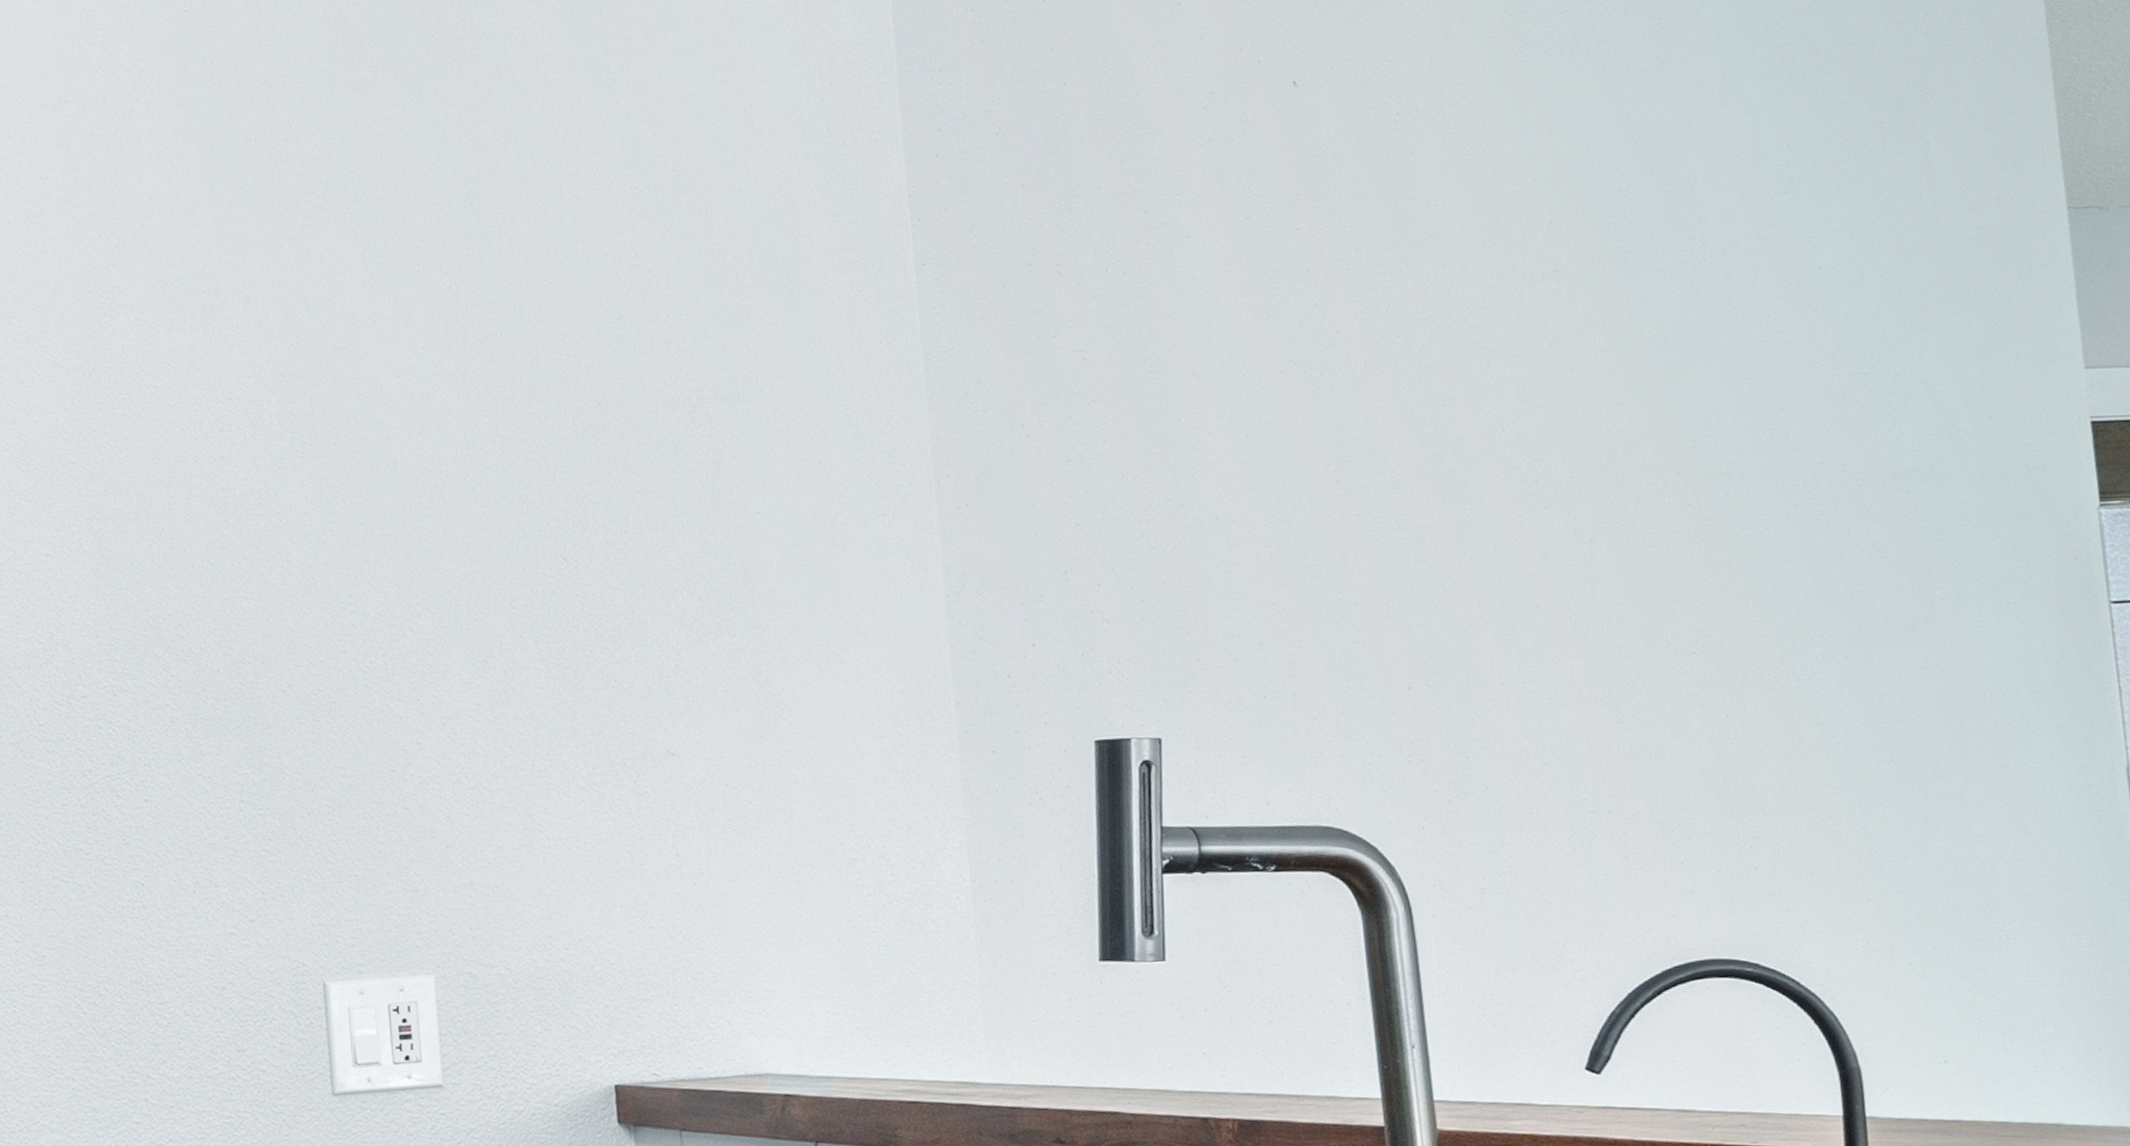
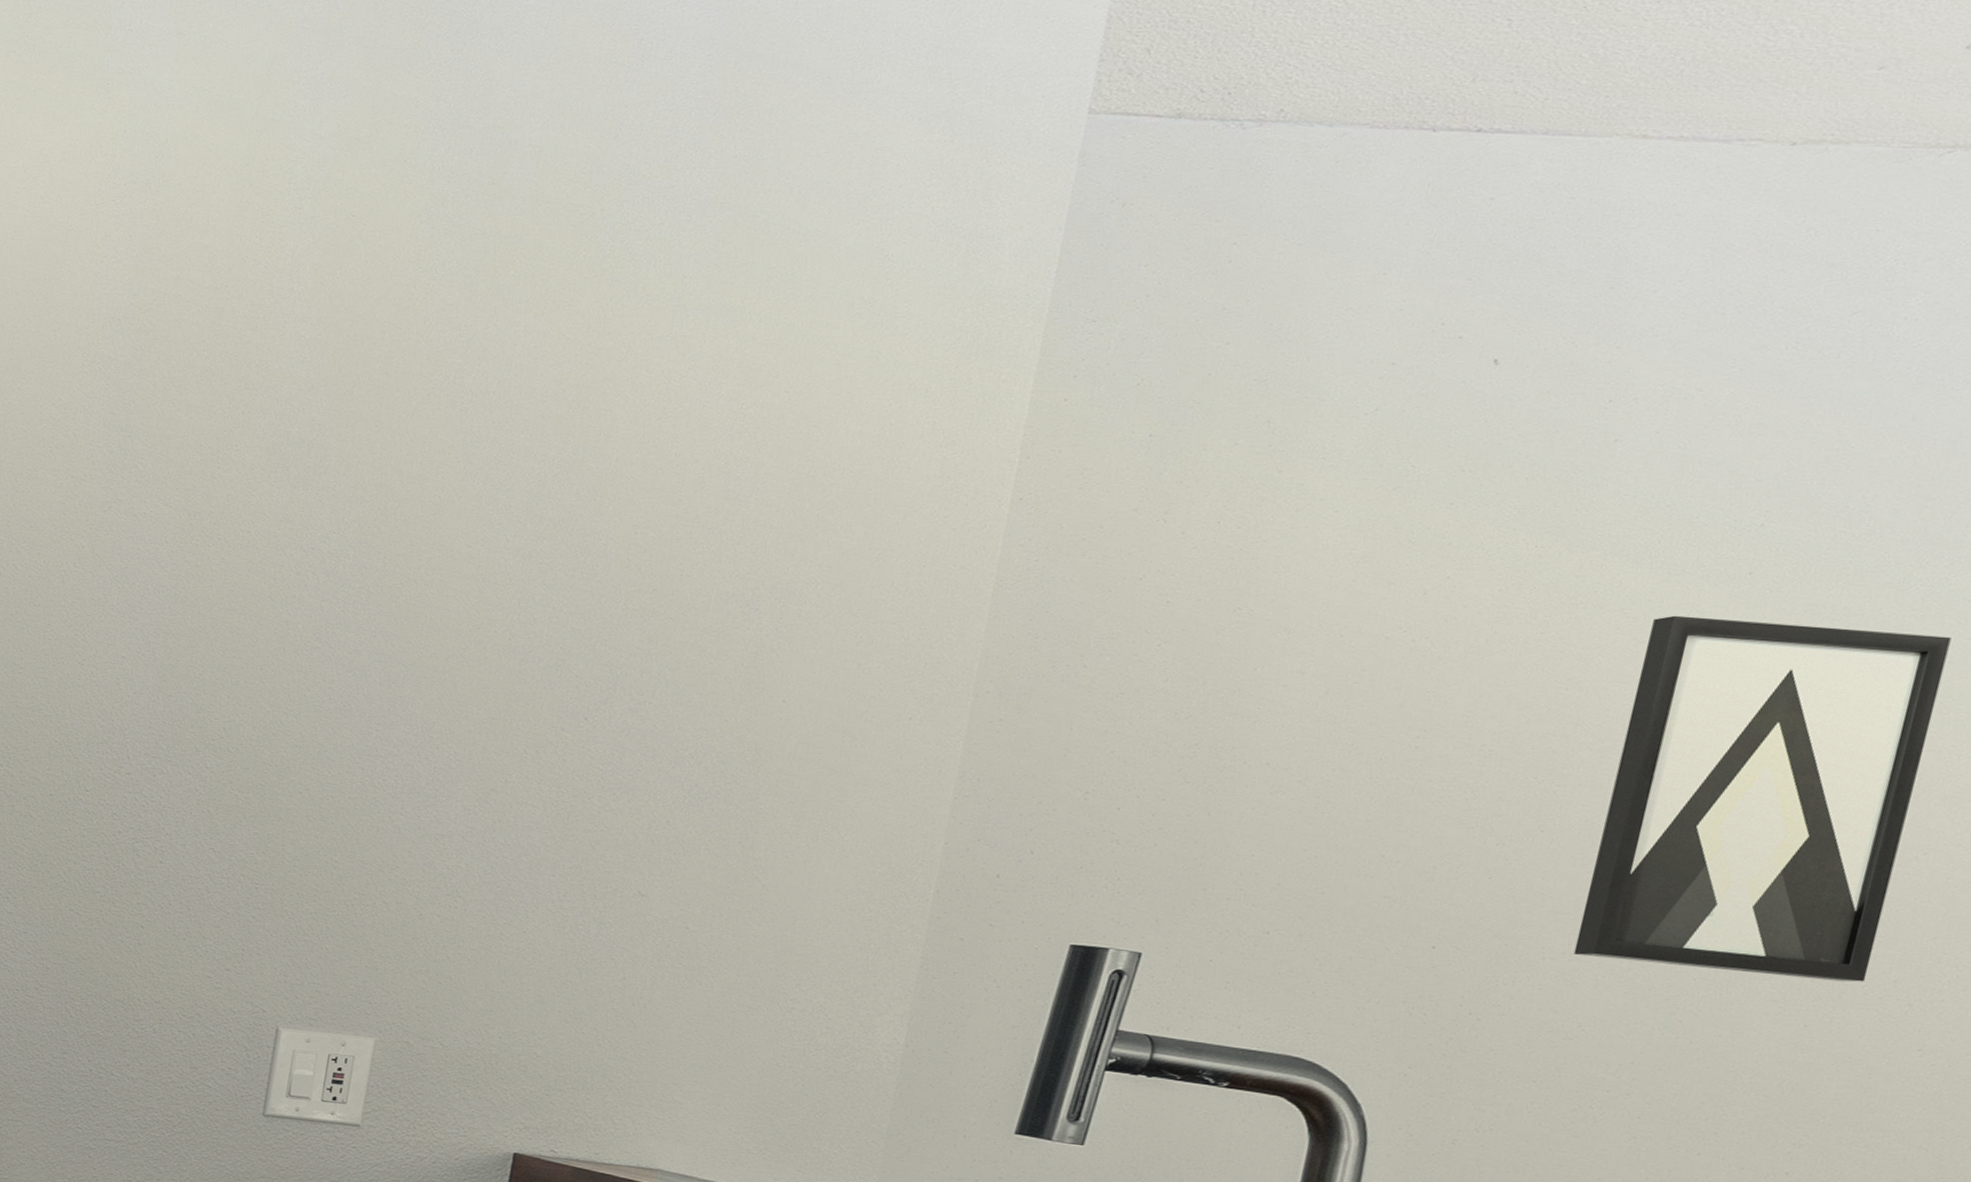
wall art: none [1493,314,1759,676] -> present [1573,615,1952,983]

